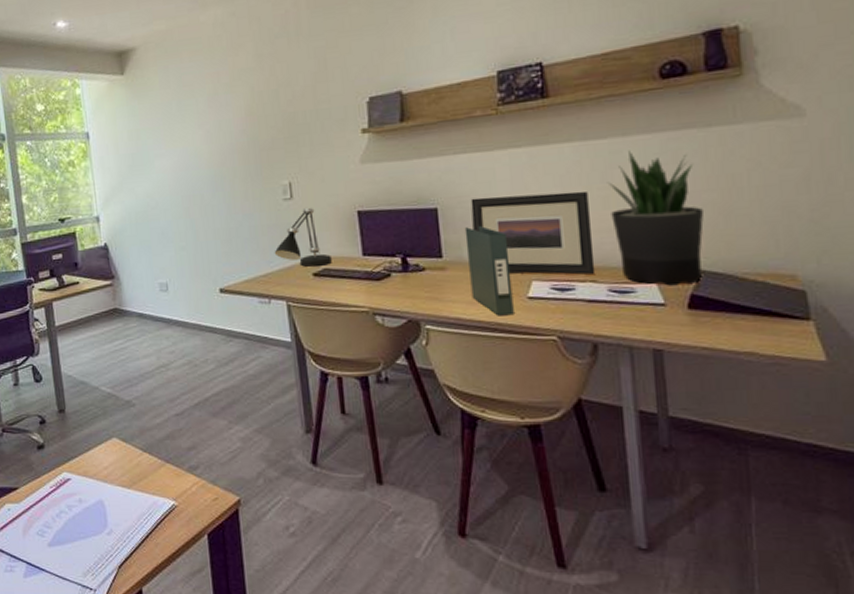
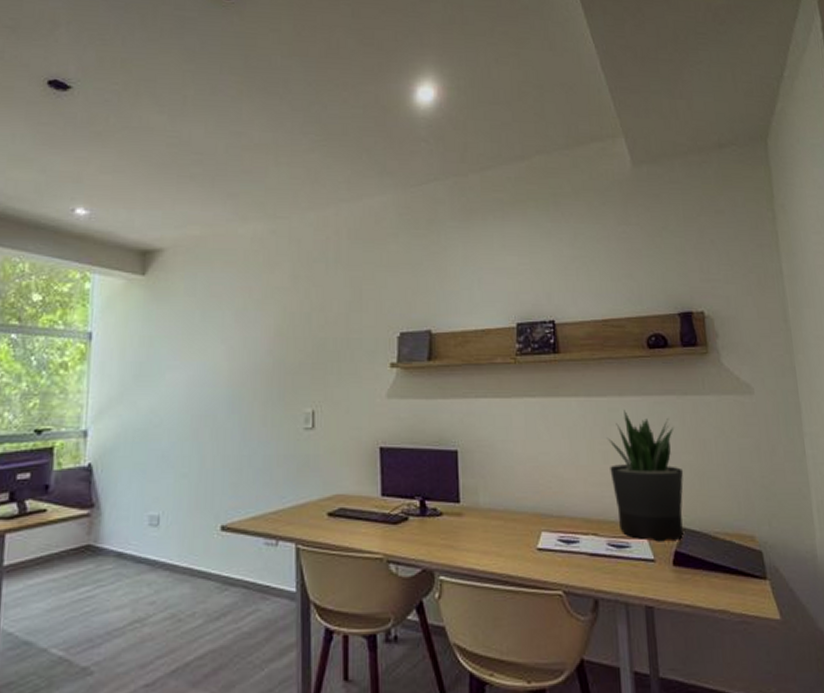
desk lamp: present [274,207,332,267] -> none [288,439,349,505]
binder: present [464,226,514,316] -> none [482,472,524,568]
picture frame: present [471,191,596,275] -> none [489,443,597,527]

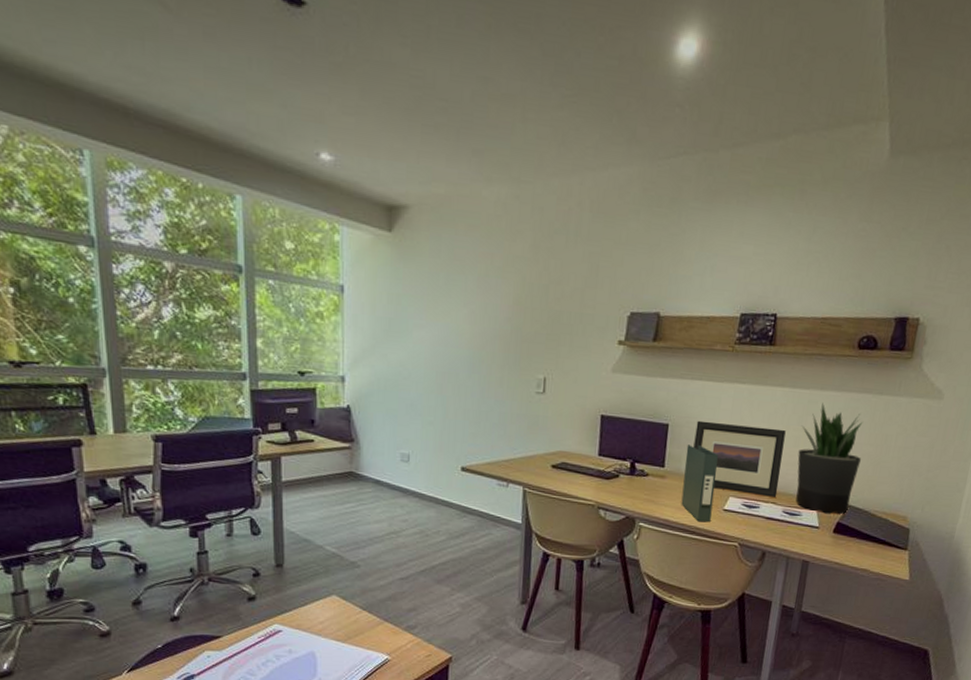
binder: none [482,472,524,568] -> present [681,444,718,523]
picture frame: none [489,443,597,527] -> present [693,420,786,497]

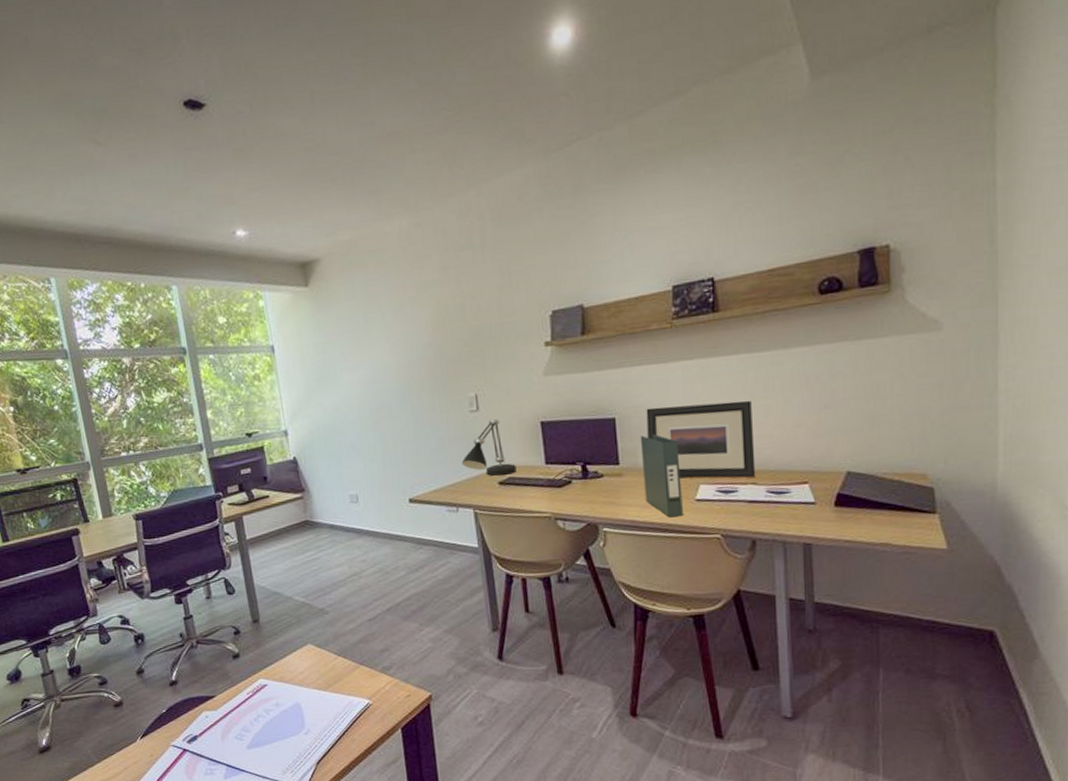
desk lamp: none [519,403,571,460] -> present [461,418,517,476]
planter: present [795,402,863,514] -> none [770,362,852,486]

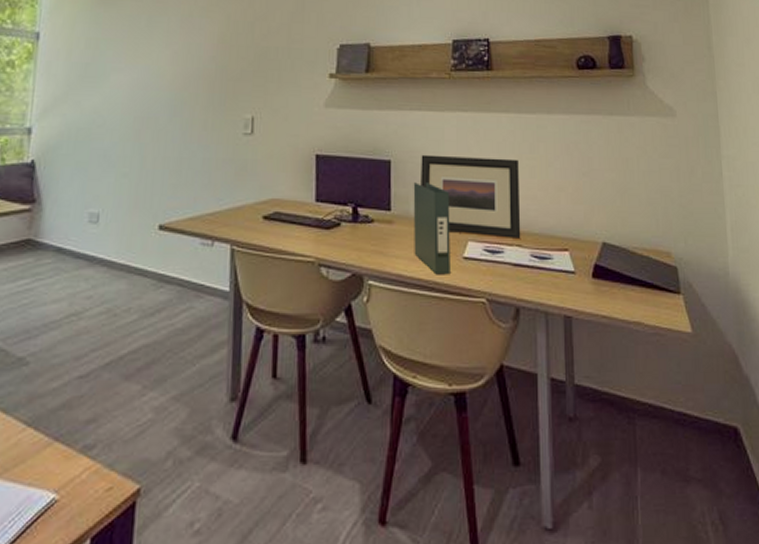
desk lamp: present [461,418,517,476] -> none [225,145,284,209]

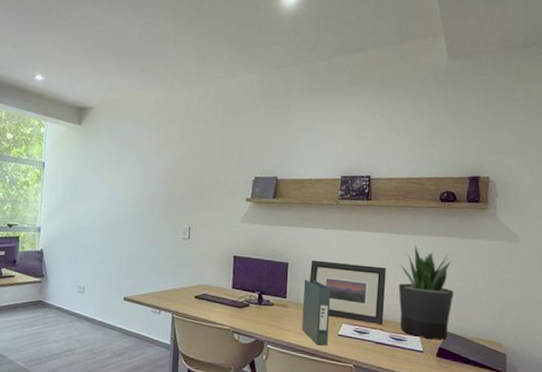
planter: none [535,127,606,254] -> present [398,245,455,340]

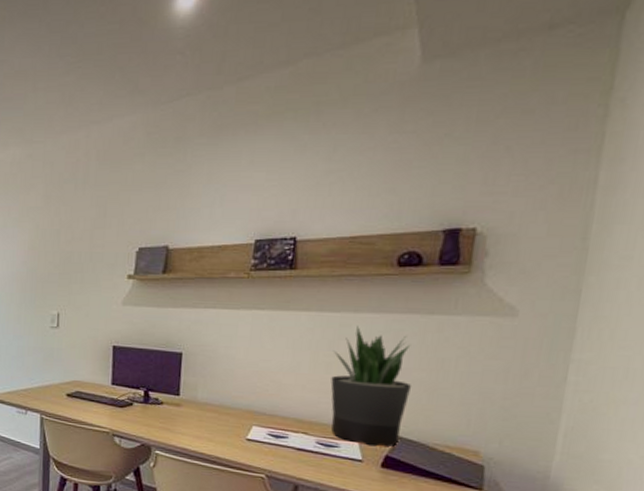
binder: present [301,279,331,346] -> none [199,373,238,452]
picture frame: present [309,260,386,325] -> none [210,348,315,427]

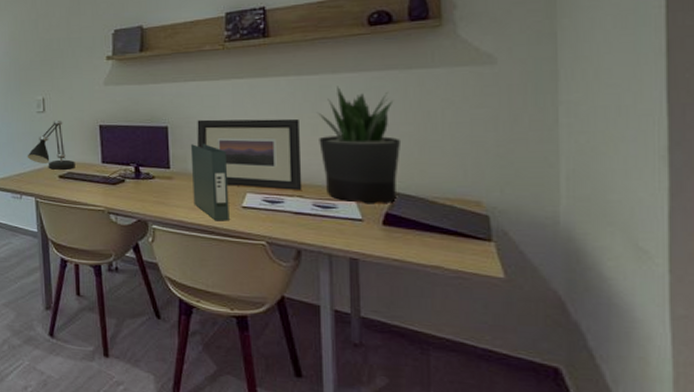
desk lamp: none [36,336,85,389] -> present [27,119,75,170]
binder: none [199,373,238,452] -> present [190,144,229,221]
picture frame: none [210,348,315,427] -> present [197,118,303,190]

